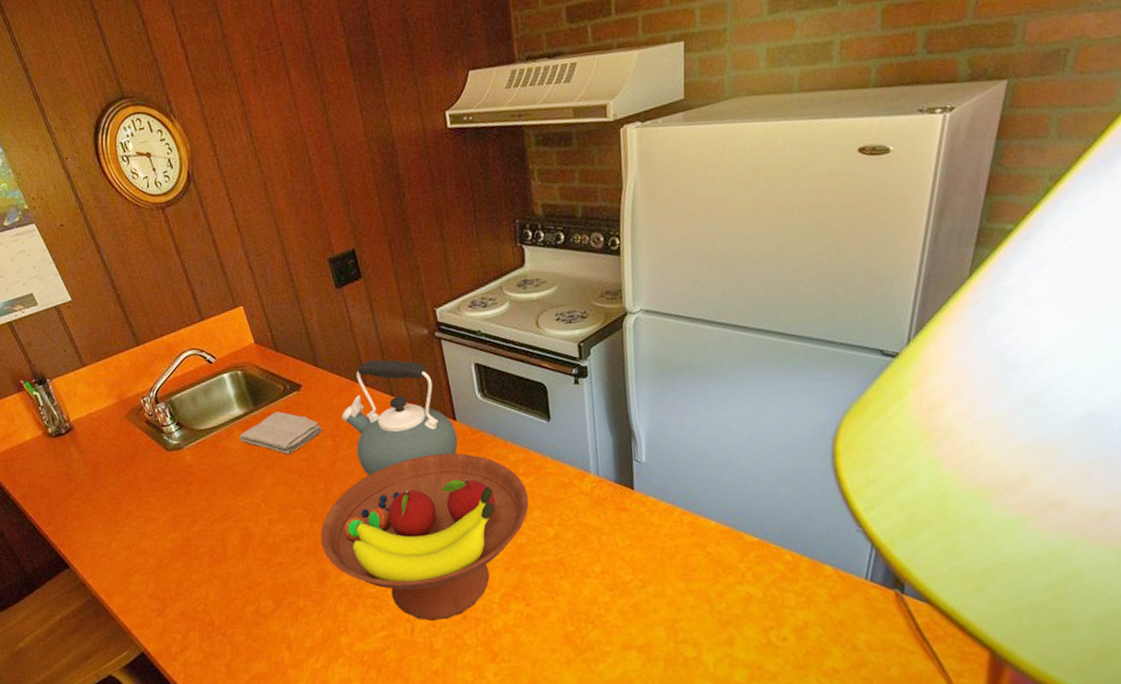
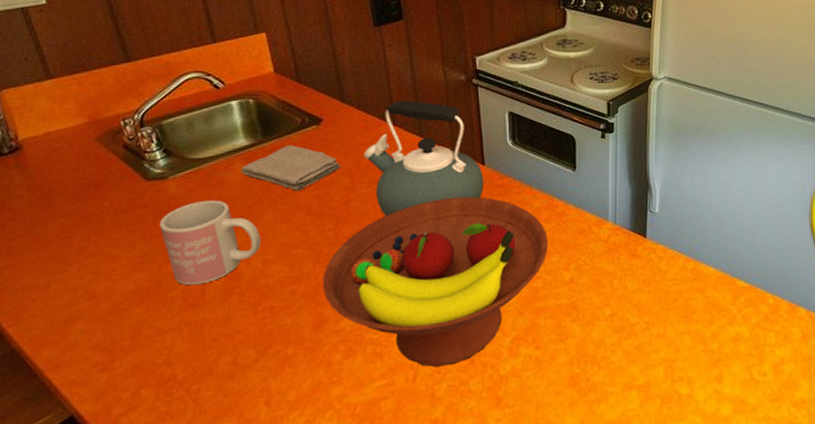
mug: none [182,466,265,543] -> present [159,200,262,286]

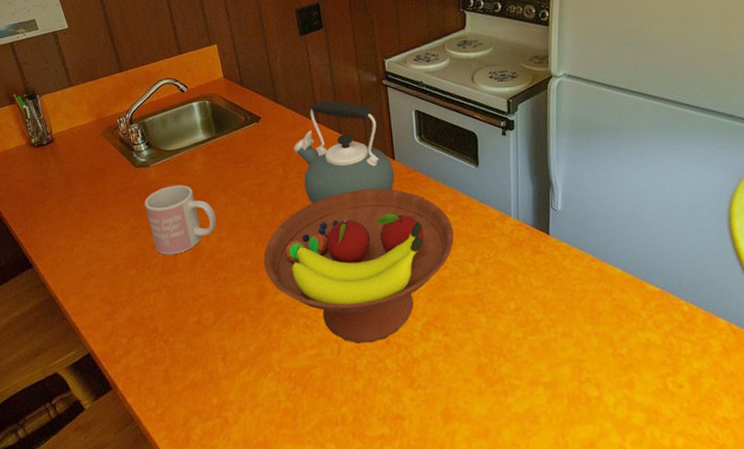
washcloth: present [241,145,341,191] -> none [201,140,276,179]

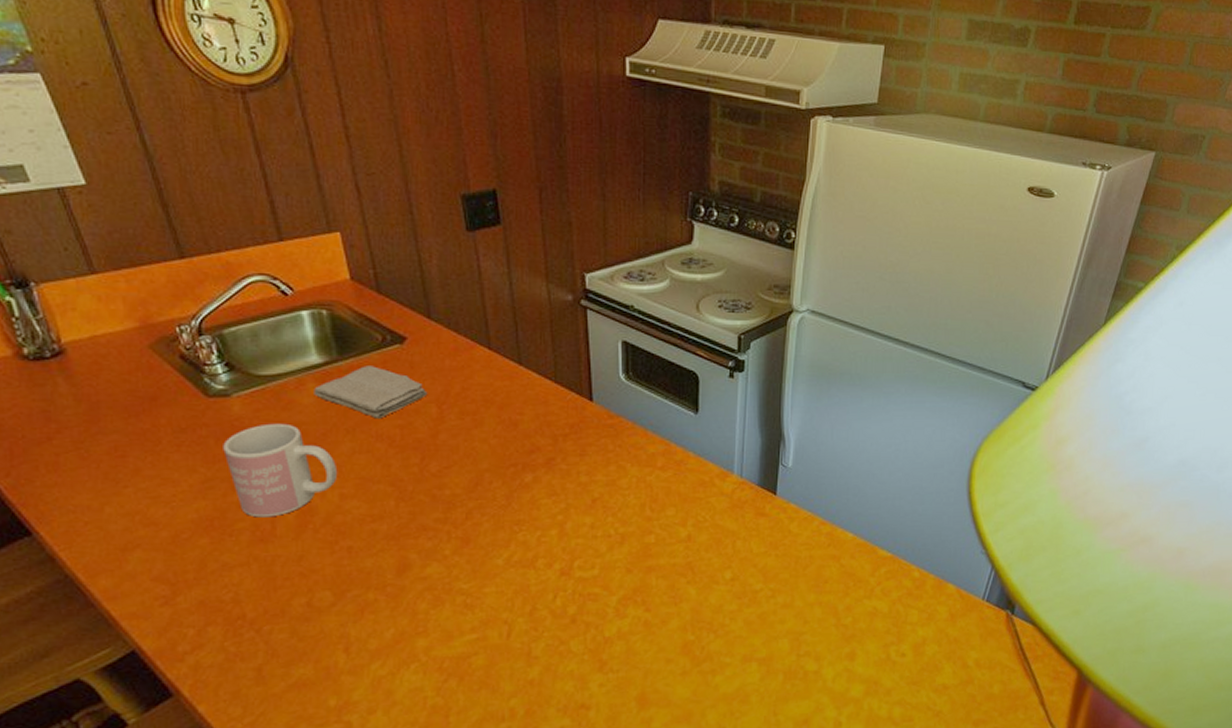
washcloth: none [201,140,276,179] -> present [314,366,428,419]
fruit bowl: present [263,188,455,343] -> none [406,436,664,624]
kettle: present [293,100,395,204] -> none [453,320,592,454]

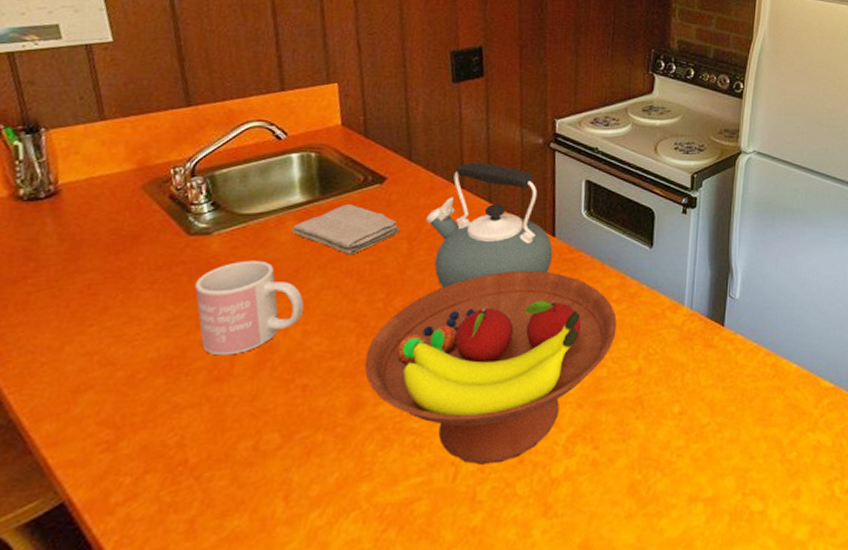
fruit bowl: none [406,436,664,624] -> present [364,270,618,465]
kettle: none [453,320,592,454] -> present [425,161,553,289]

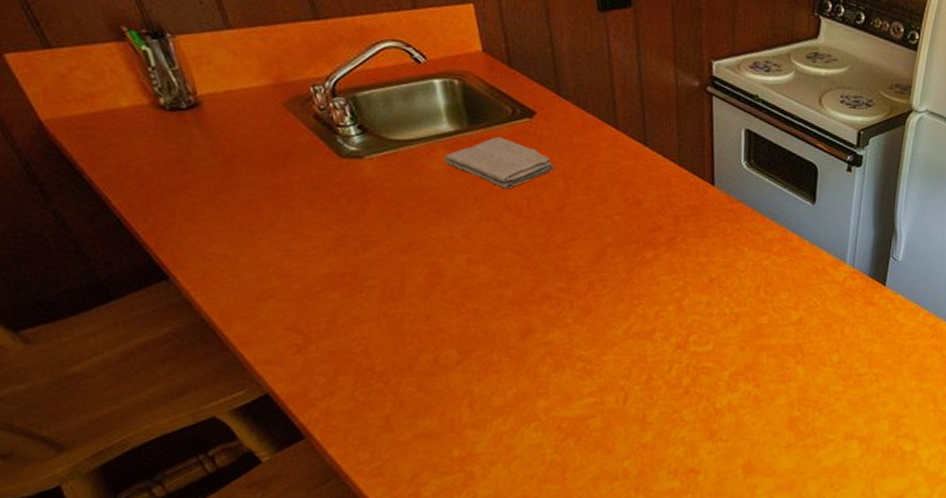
mug: present [194,260,304,356] -> none [355,186,466,277]
fruit bowl: present [364,270,618,465] -> none [531,216,779,392]
kettle: present [425,161,553,289] -> none [580,101,713,229]

